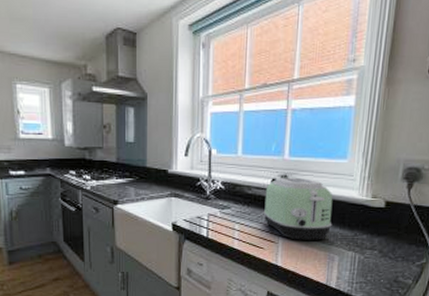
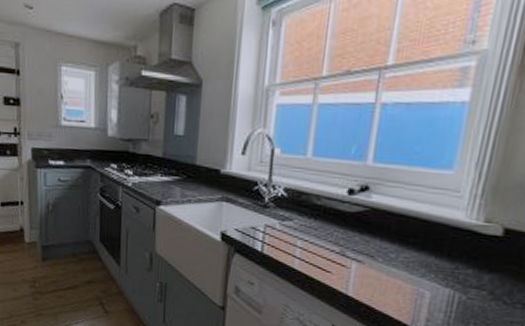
toaster: present [263,177,333,240] -> none [333,186,429,270]

